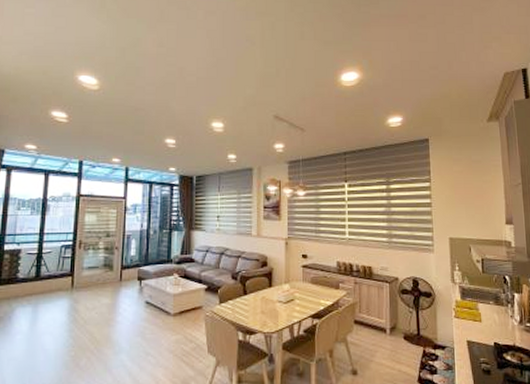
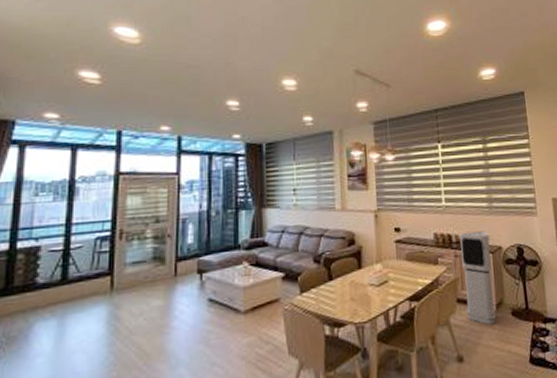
air purifier: none [360,262,390,345] -> present [460,230,497,325]

